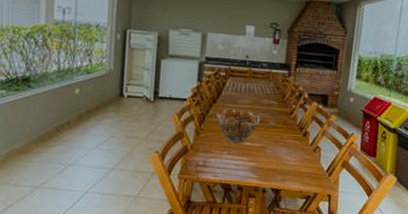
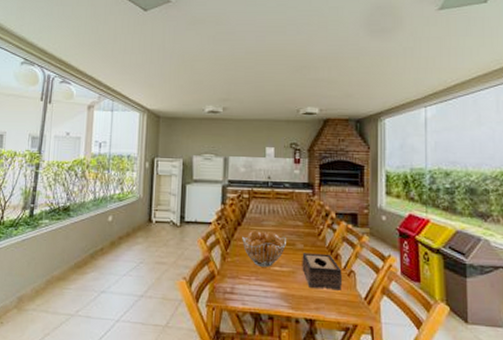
tissue box: none [272,130,309,164] -> present [302,252,342,291]

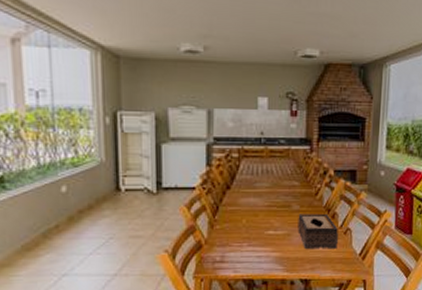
fruit basket: present [242,230,286,267] -> none [232,193,281,232]

